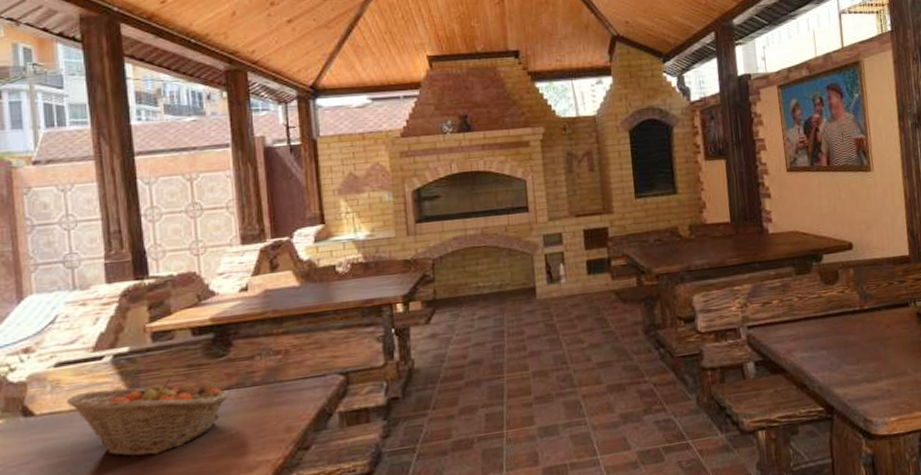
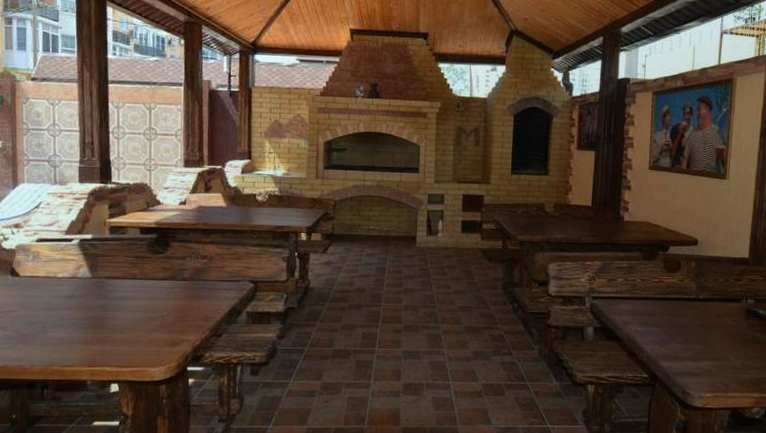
fruit basket: present [66,378,229,457] -> none [43,264,164,321]

